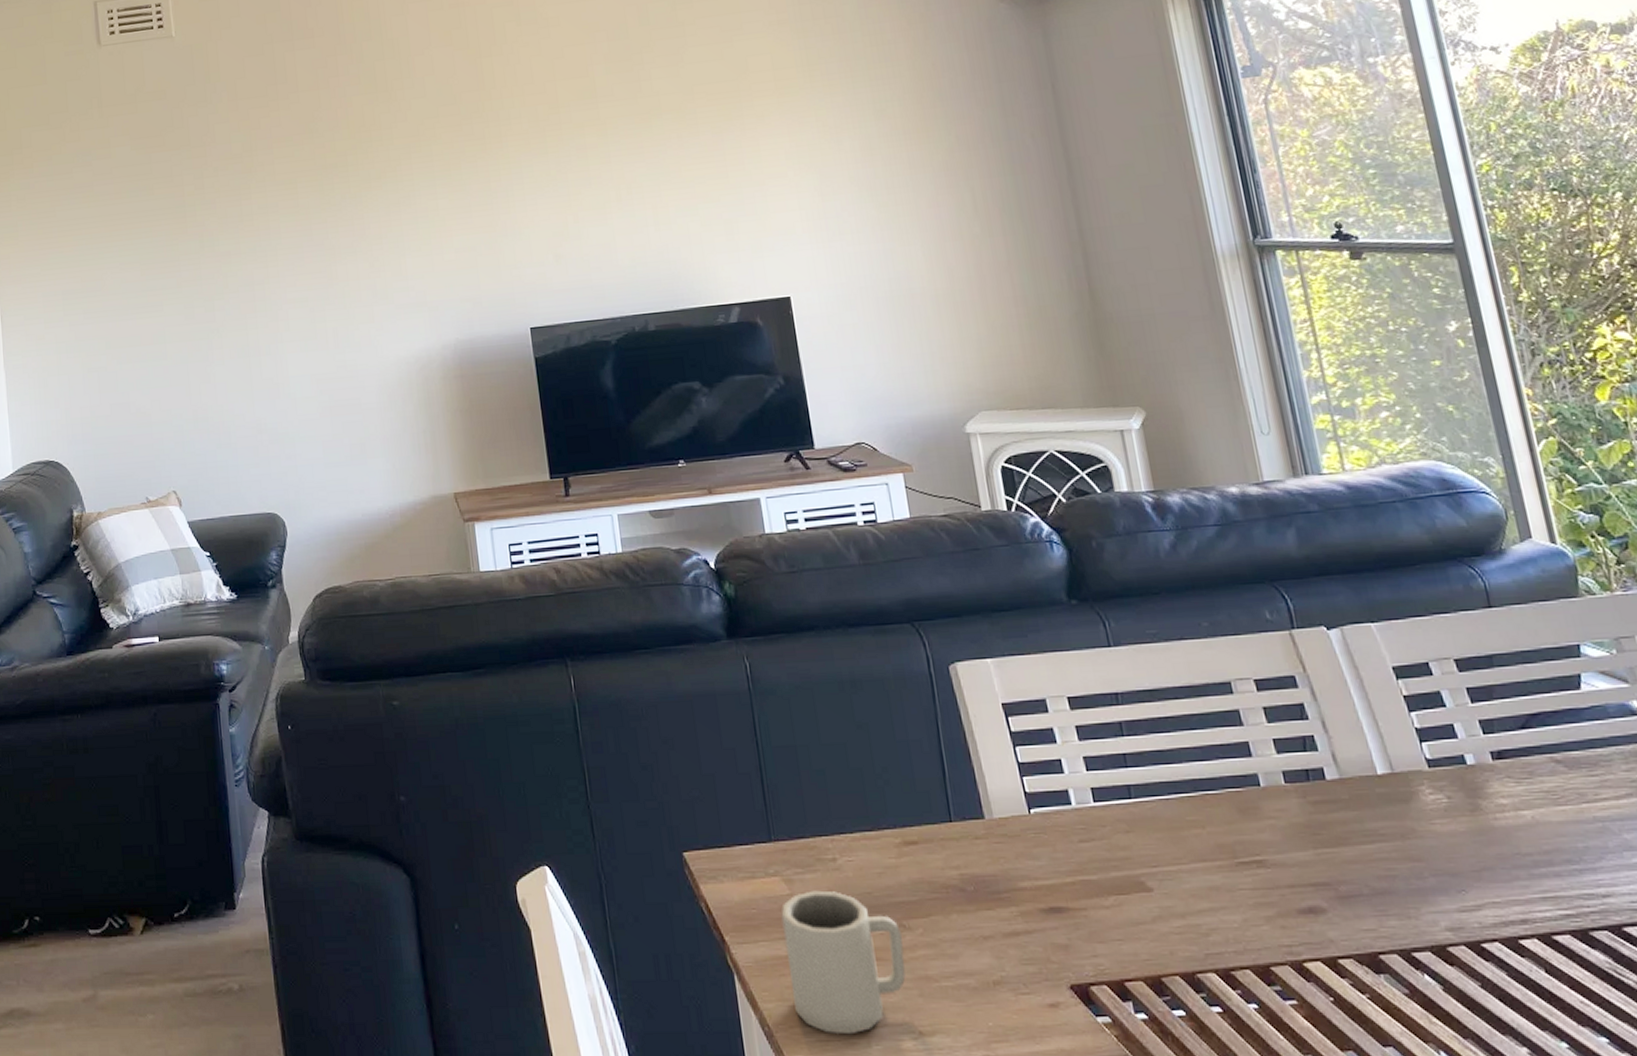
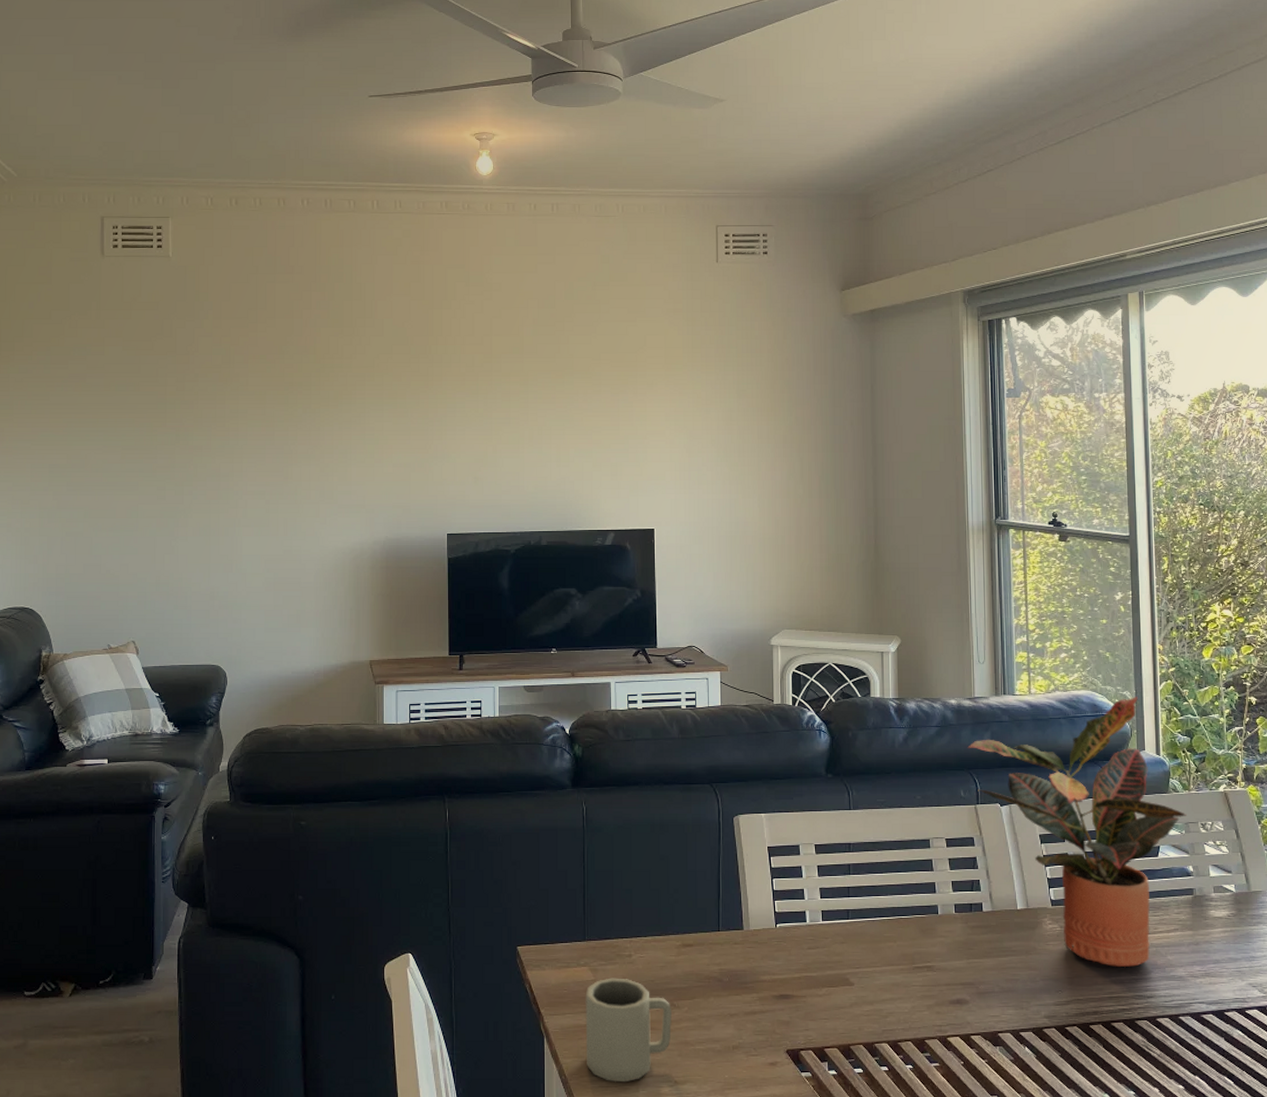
potted plant: none [1265,463,1615,853] -> present [967,697,1187,967]

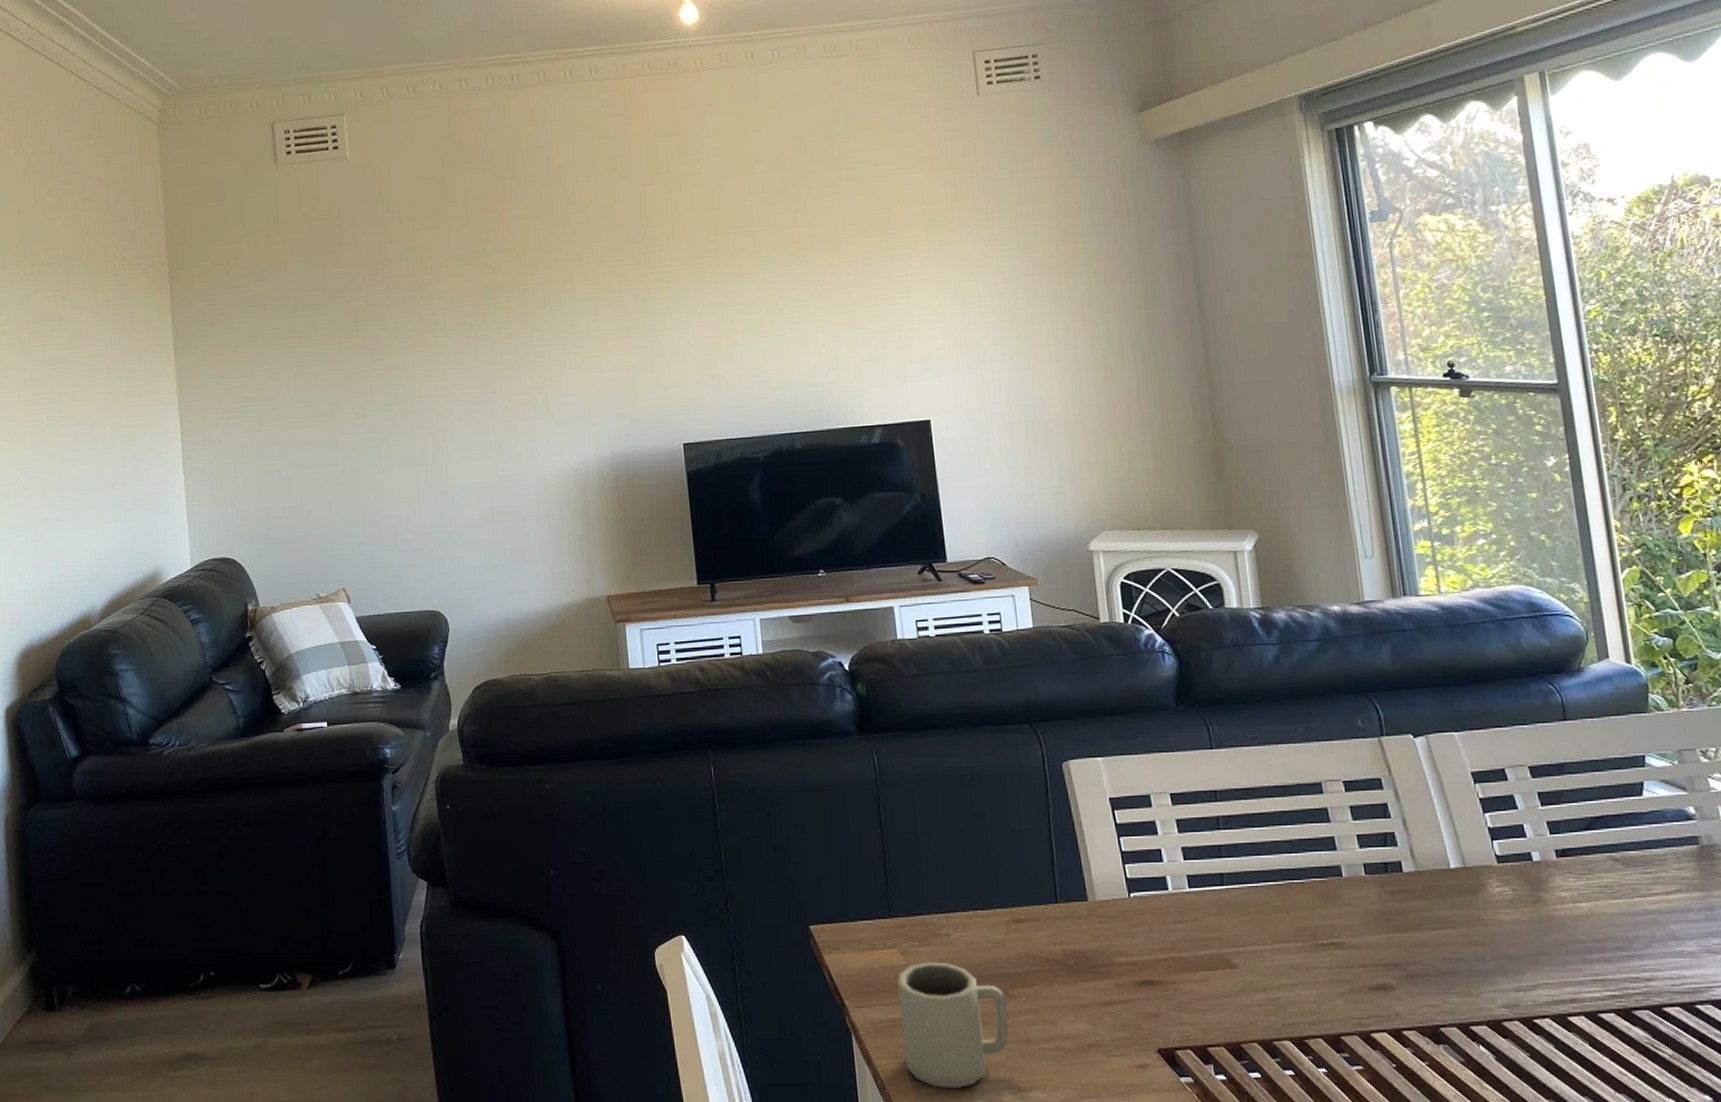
potted plant: present [967,697,1187,967] -> none [1361,589,1678,940]

